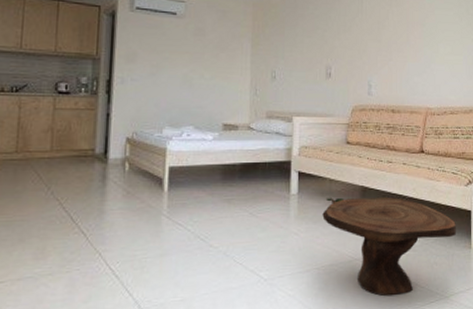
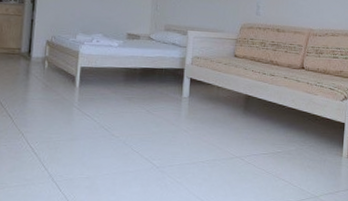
side table: present [322,197,456,297] -> none [209,102,330,191]

